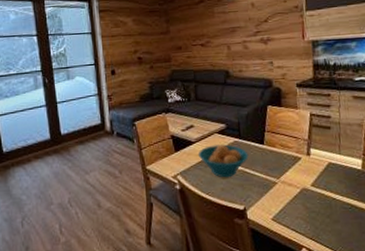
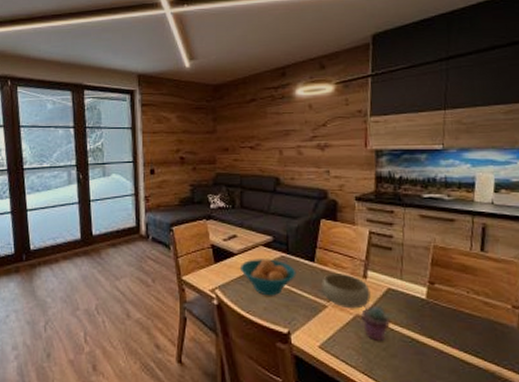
bowl: none [271,153,314,184] -> present [321,274,371,309]
potted succulent: none [307,179,333,211] -> present [361,306,392,342]

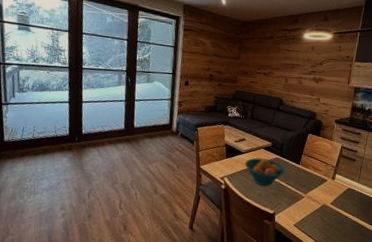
bowl: present [321,274,371,309] -> none [302,174,336,201]
potted succulent: present [361,306,392,342] -> none [326,200,347,225]

